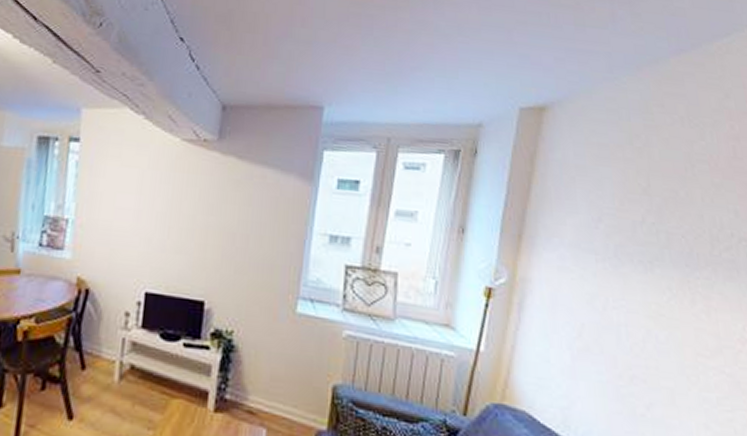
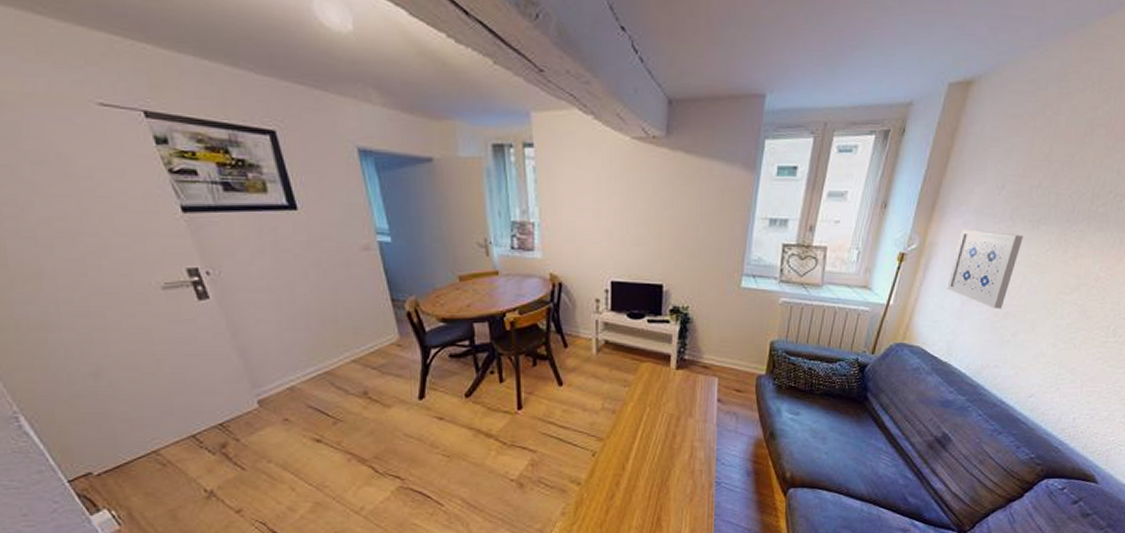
wall art: none [550,265,636,370] -> present [947,229,1024,309]

